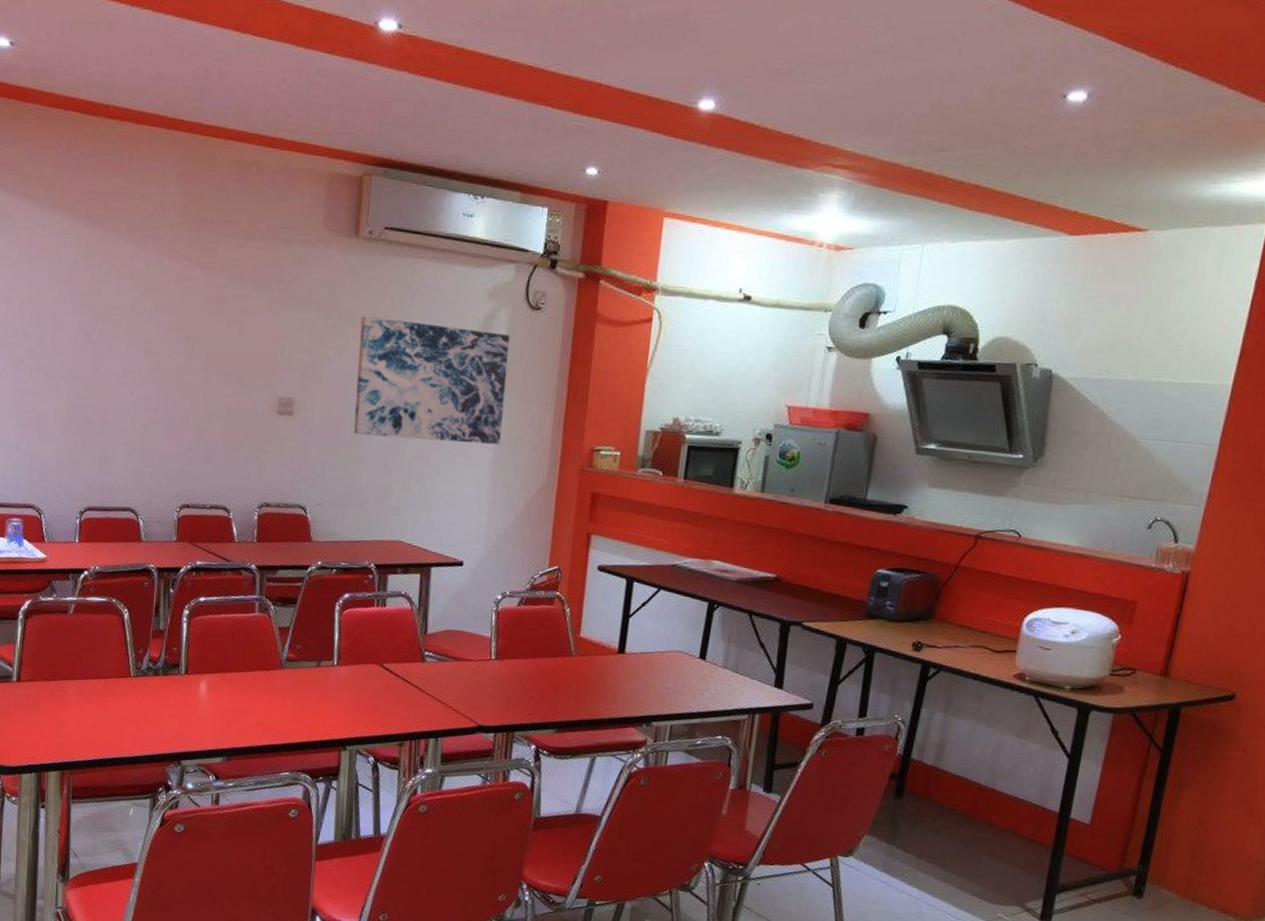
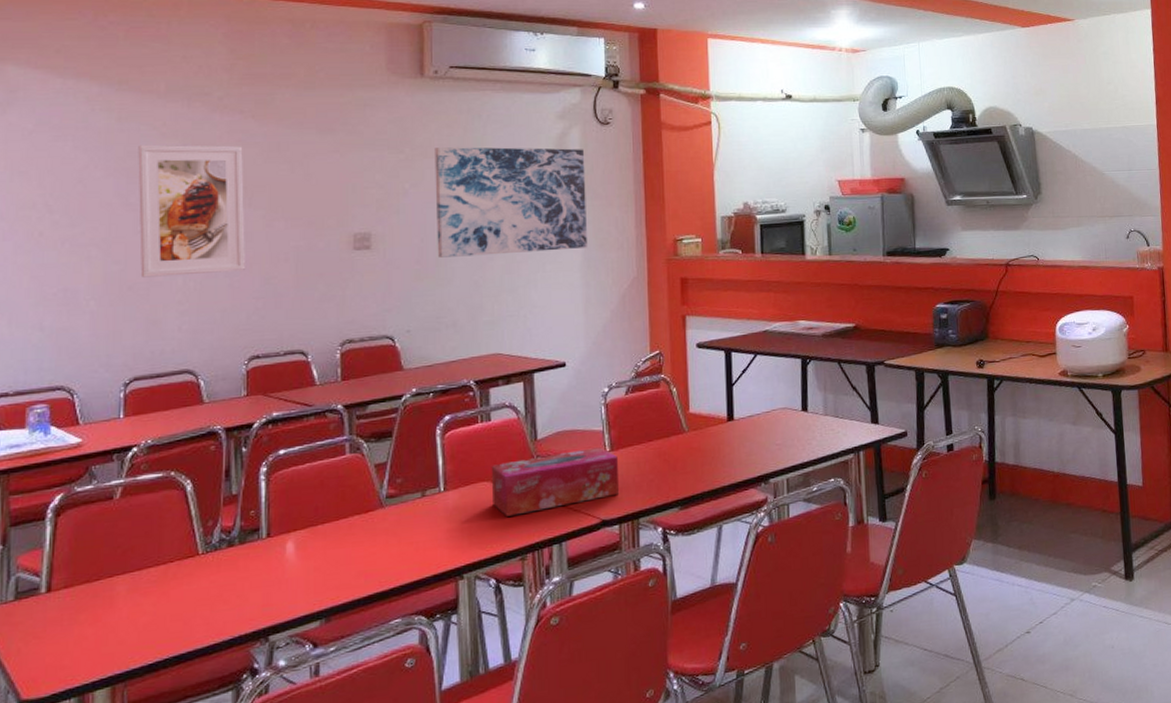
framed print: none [97,283,188,421] -> present [138,144,245,278]
tissue box: none [379,650,502,704] -> present [491,447,620,517]

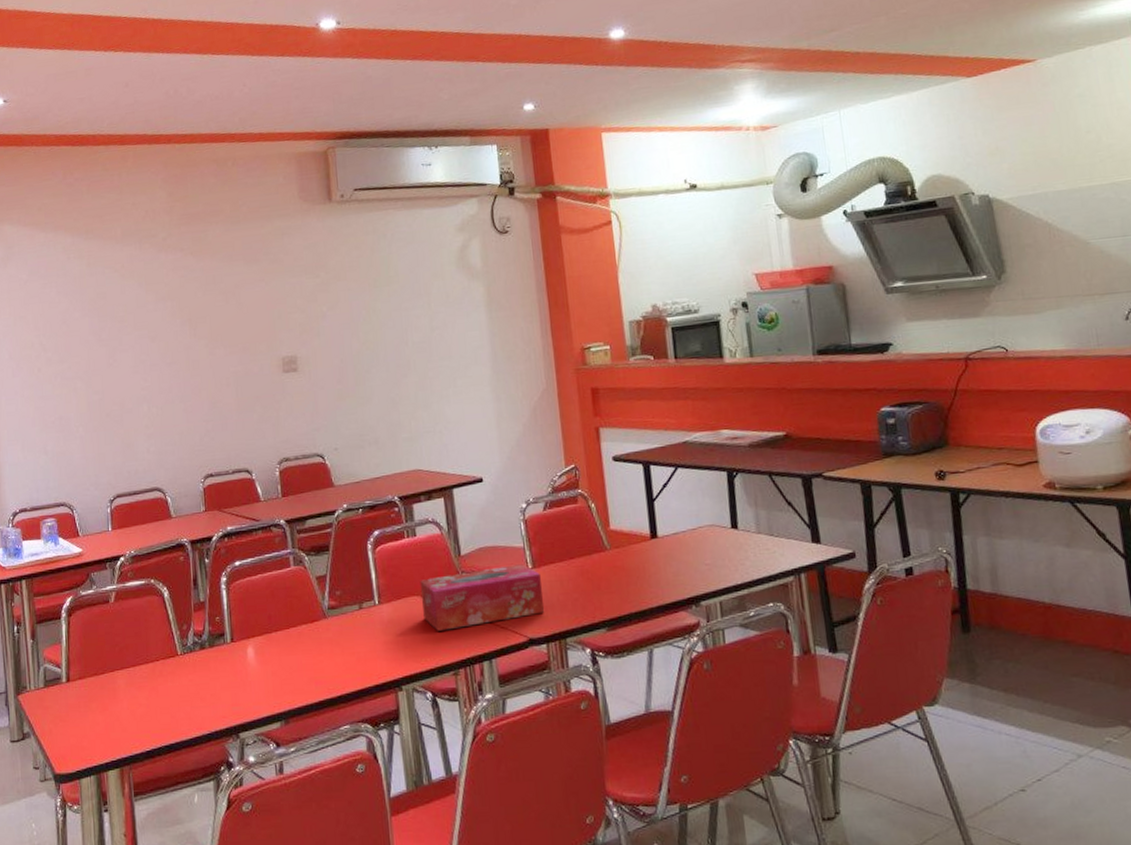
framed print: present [138,144,245,278] -> none [105,281,195,405]
wall art: present [435,146,587,258] -> none [346,260,495,377]

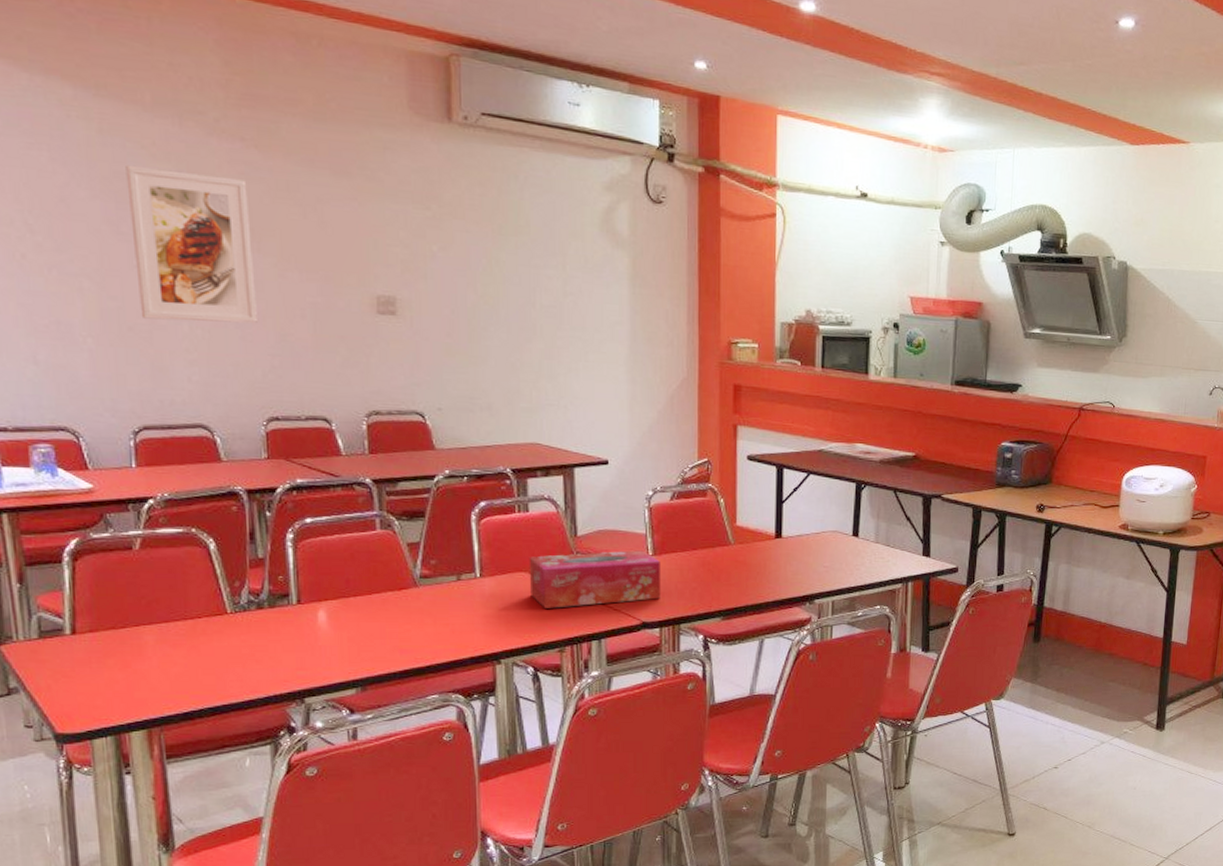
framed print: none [105,281,195,405] -> present [125,165,257,324]

